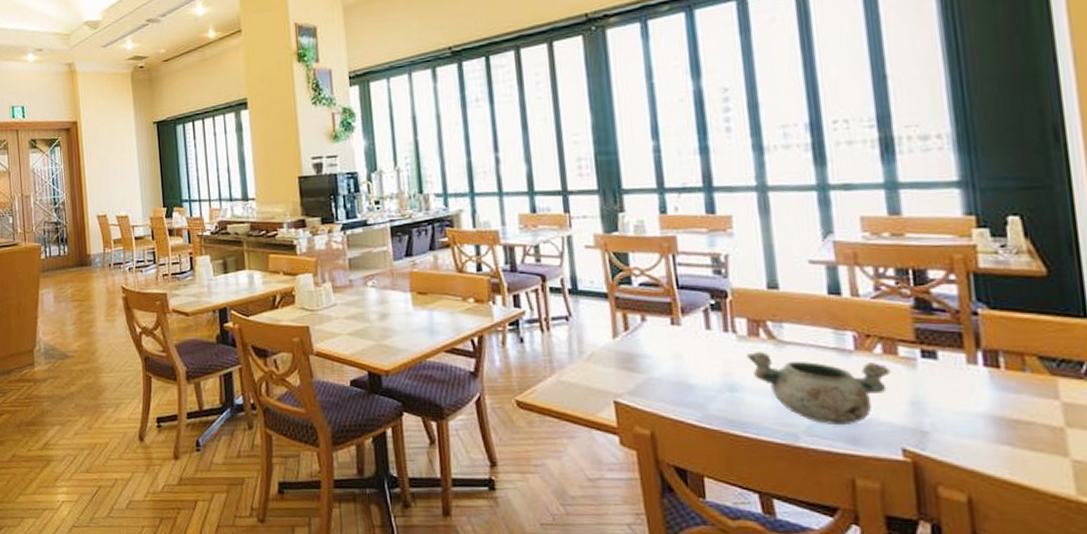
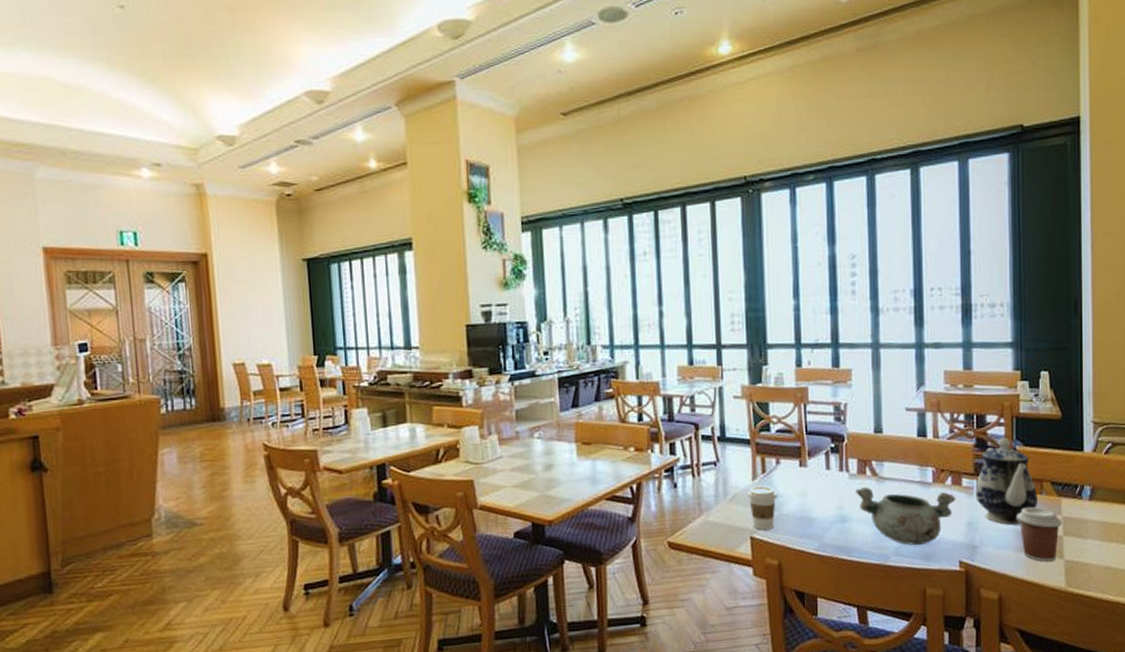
coffee cup: none [606,344,645,394] -> present [746,485,777,530]
teapot: none [918,298,1020,409] -> present [974,438,1039,525]
coffee cup: none [986,387,1062,460] -> present [1017,507,1062,562]

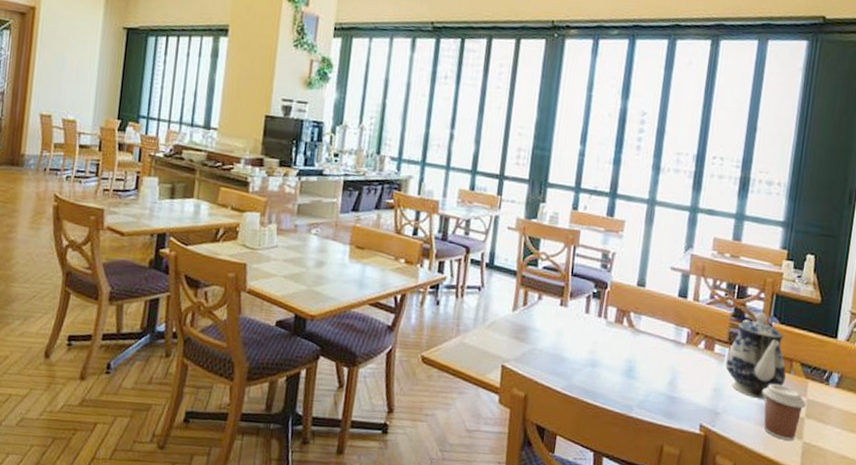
coffee cup: present [746,485,777,530] -> none [505,316,534,362]
decorative bowl: present [856,487,956,545] -> none [610,336,706,402]

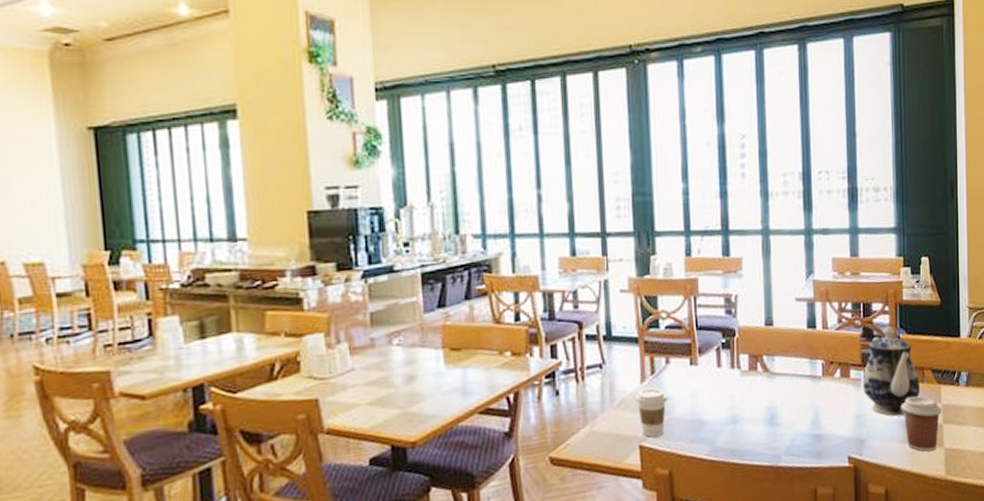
coffee cup: none [505,316,534,362] -> present [634,387,667,438]

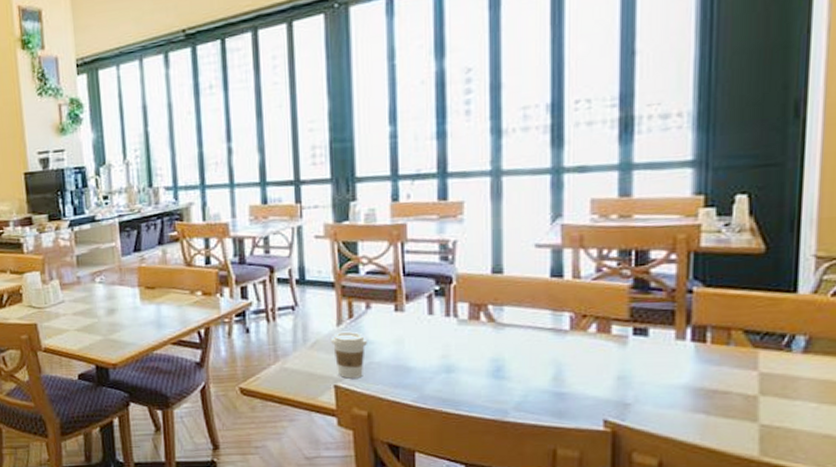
teapot: present [862,326,921,416] -> none [629,277,724,381]
coffee cup: present [901,396,942,452] -> none [689,360,758,425]

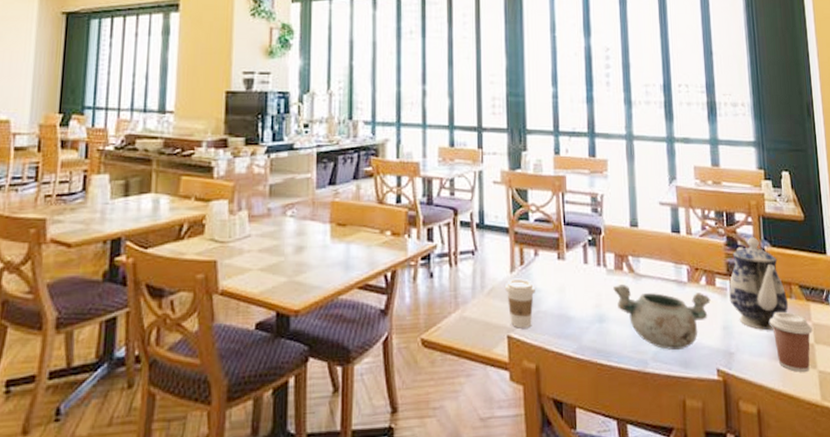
decorative bowl: none [466,334,602,400] -> present [613,284,711,350]
teapot: none [629,277,724,381] -> present [728,237,789,331]
coffee cup: none [689,360,758,425] -> present [769,311,813,372]

